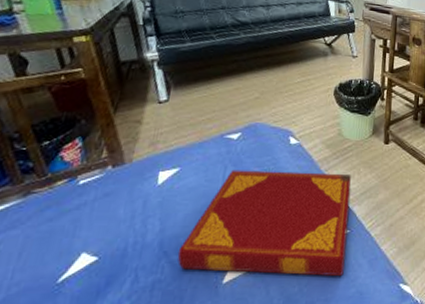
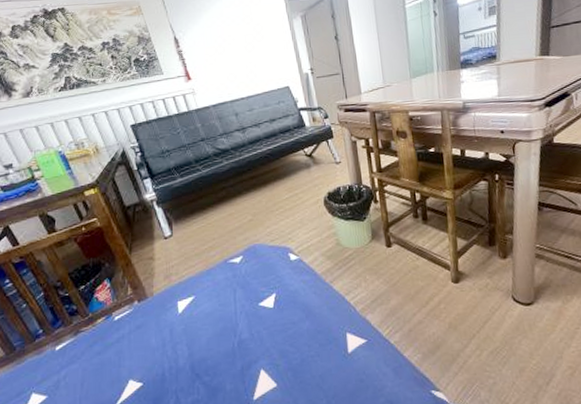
hardback book: present [177,170,351,277] -> none [208,283,369,390]

